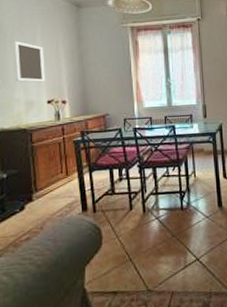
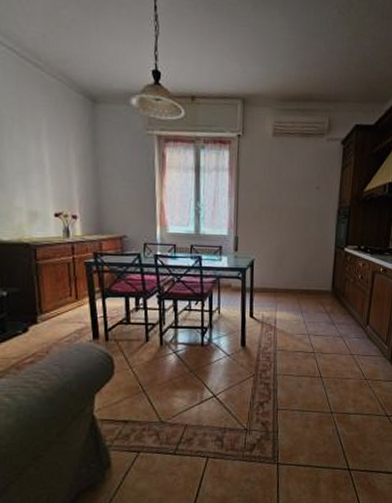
home mirror: present [12,40,46,82] -> none [11,135,53,191]

